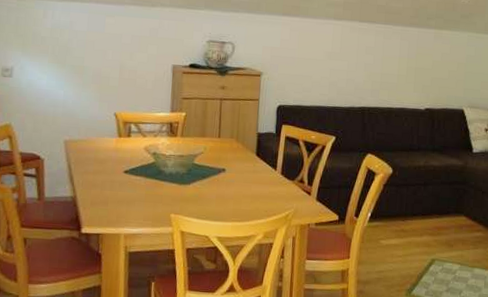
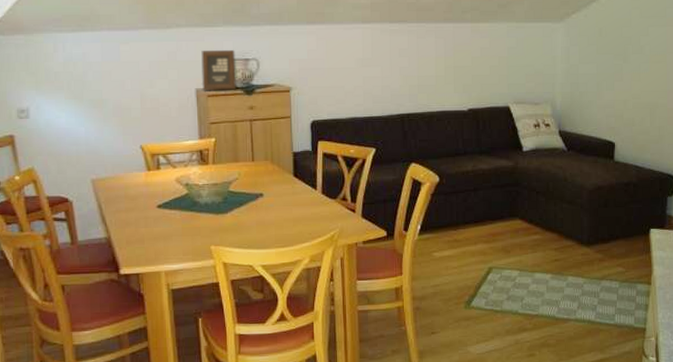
picture frame: none [179,30,213,70] -> present [201,49,236,90]

